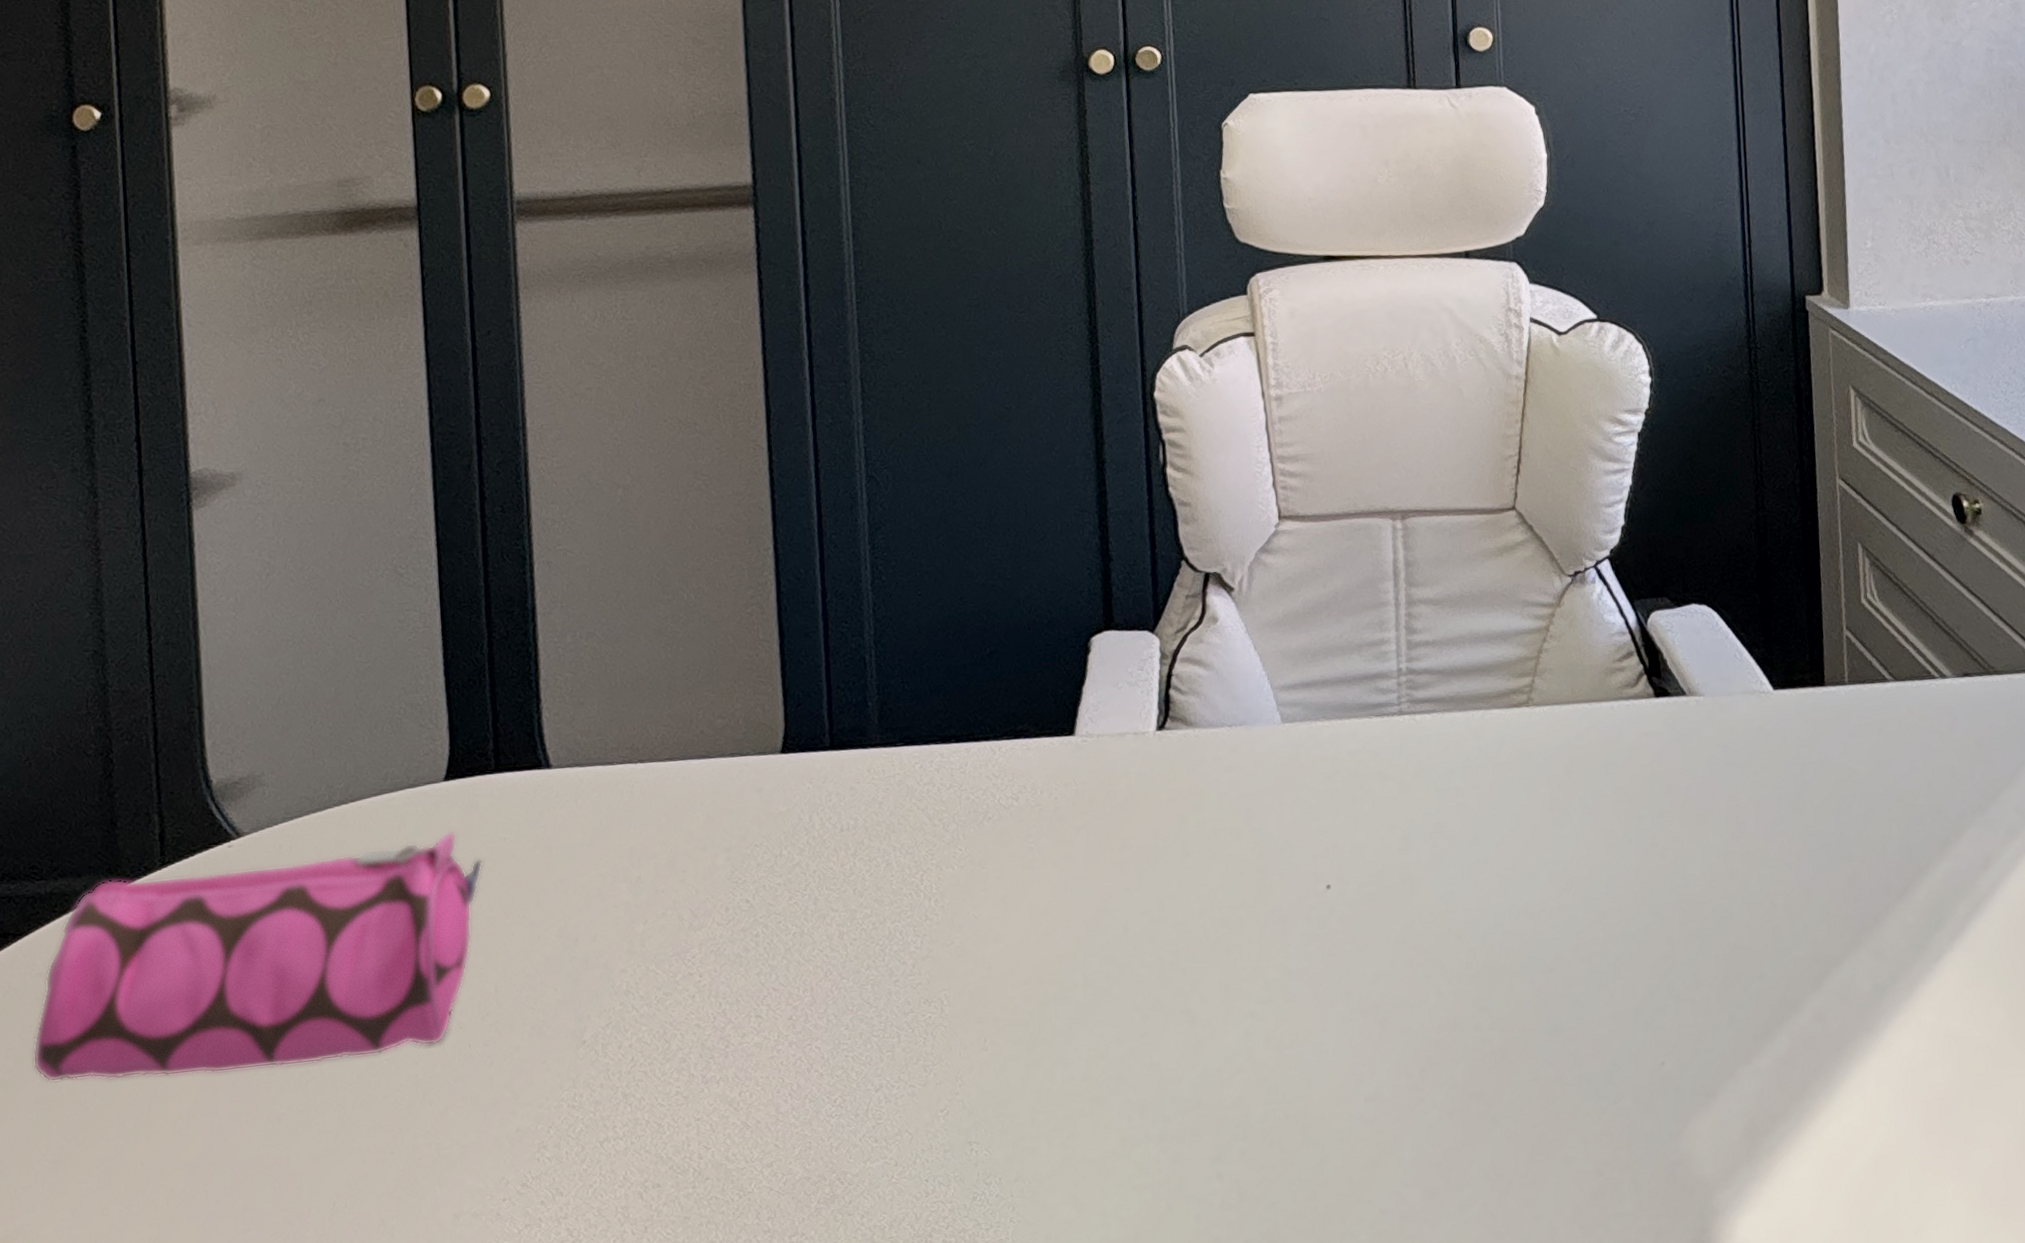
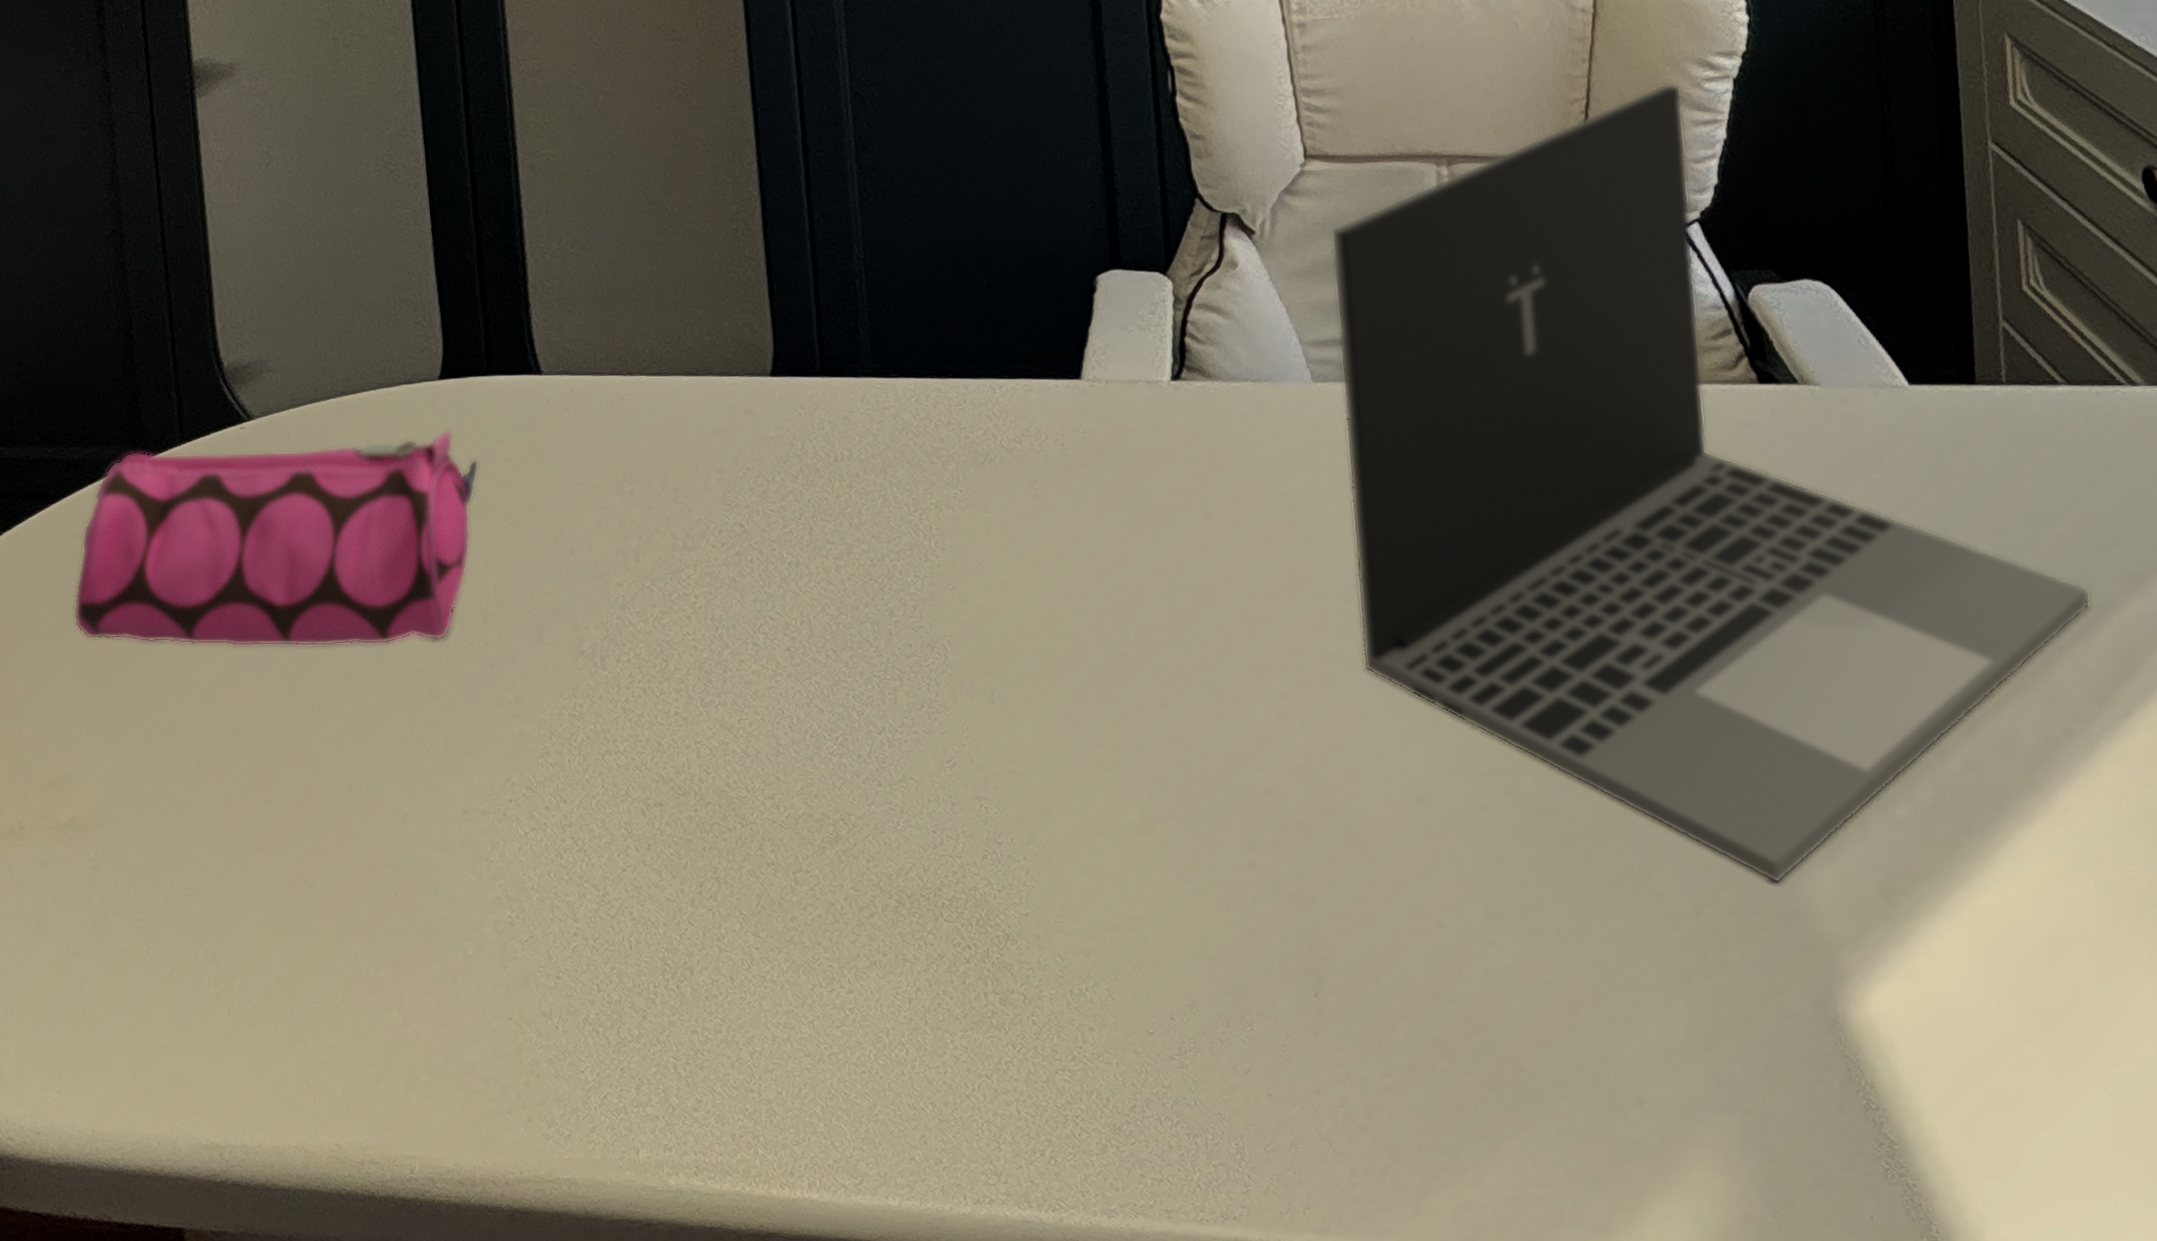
laptop: none [1300,438,1911,1138] -> present [1331,82,2091,884]

